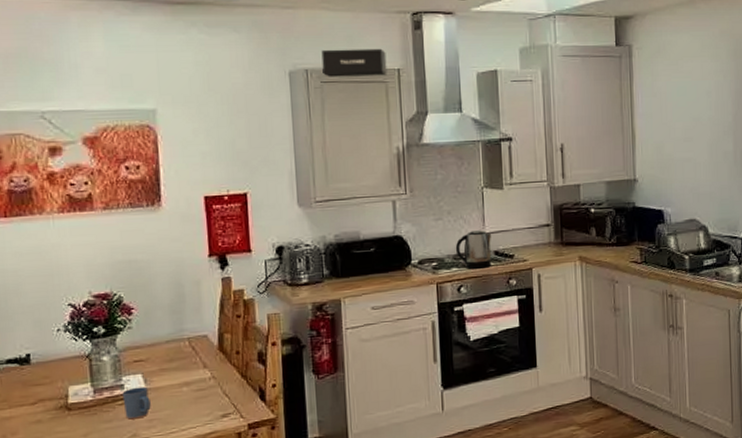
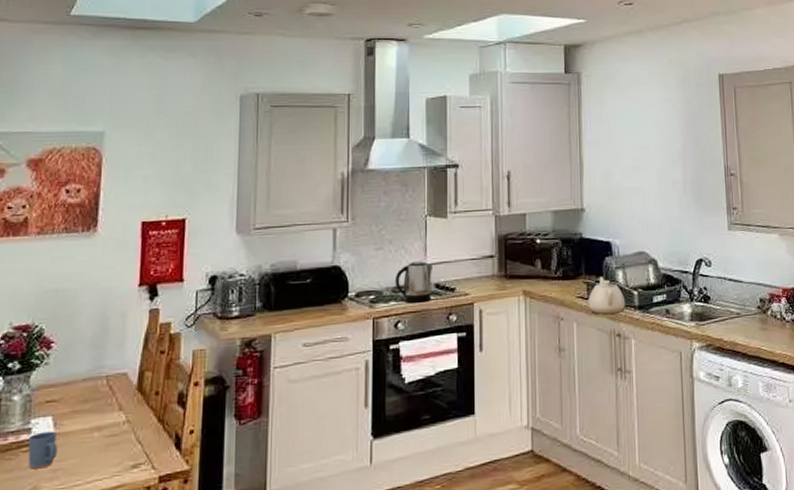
box: present [321,48,387,77] -> none [273,74,338,101]
teapot: none [640,243,677,277] -> present [587,277,626,314]

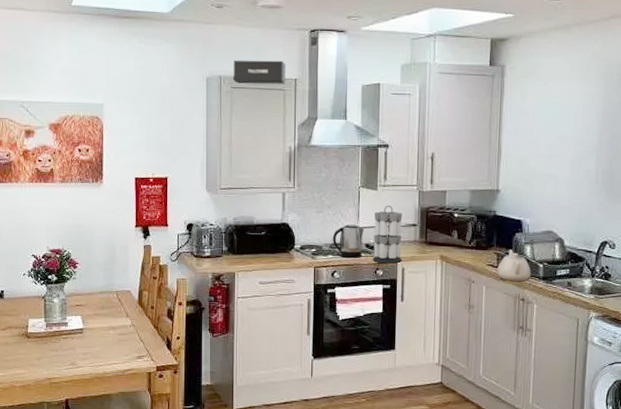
mug: present [28,431,57,469] -> none [66,326,86,351]
box: none [273,74,338,101] -> present [233,60,286,84]
spice rack: none [443,234,479,306] -> present [372,204,403,264]

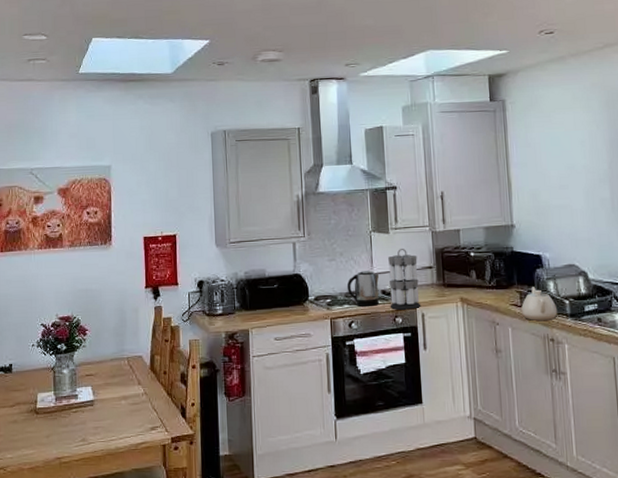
box: present [233,60,286,84] -> none [237,111,289,136]

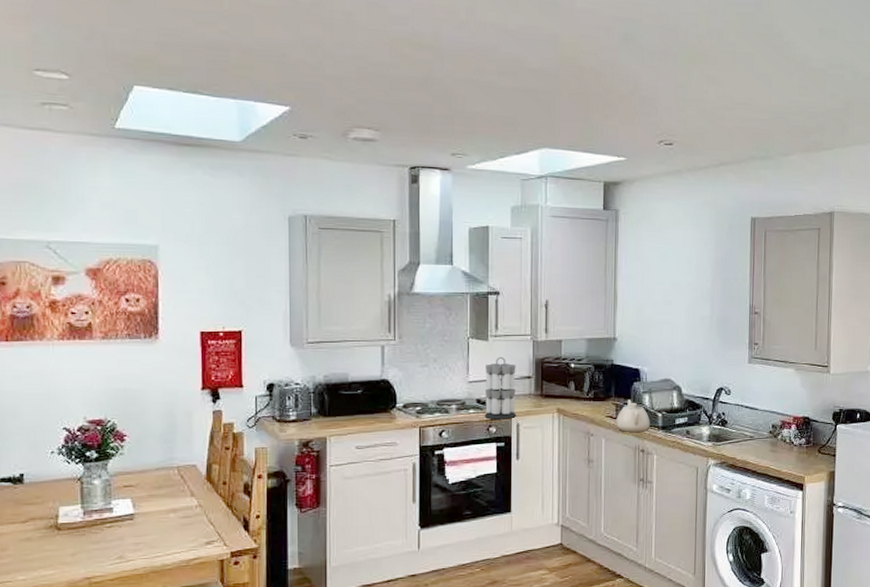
kettle: present [347,271,380,308] -> none [439,379,474,416]

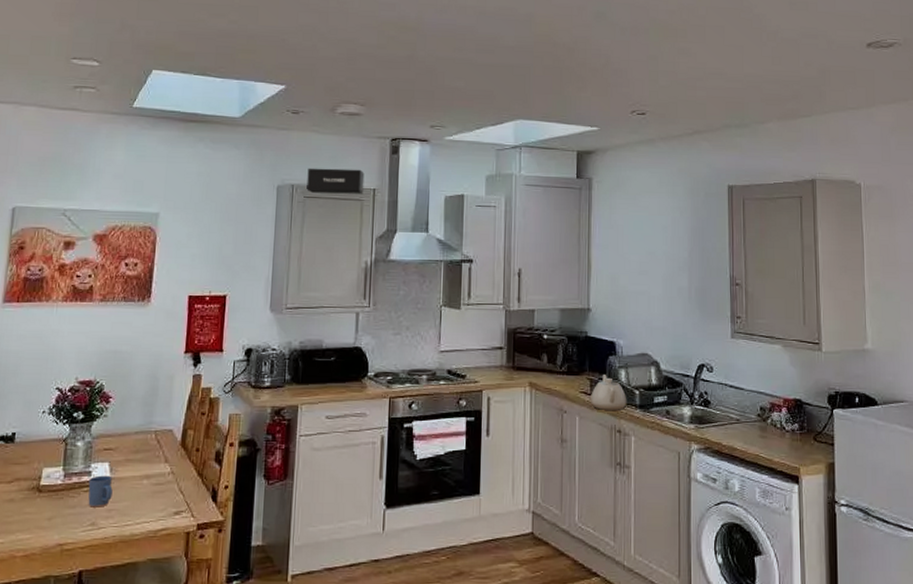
mug: none [111,511,138,542] -> present [88,475,113,507]
box: none [321,197,383,226] -> present [306,168,365,194]
spice rack: present [484,356,517,420] -> none [454,325,488,392]

